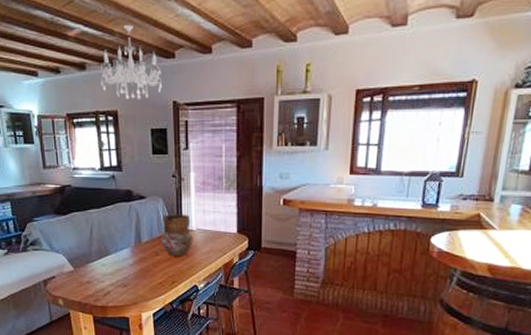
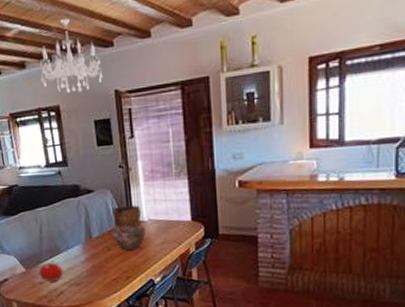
fruit: none [86,260,111,282] -> present [38,259,63,282]

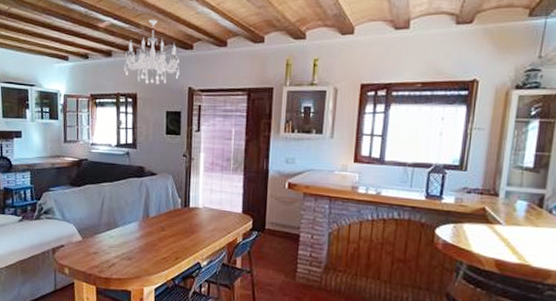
fruit: present [38,259,63,282] -> none [94,232,118,254]
ceramic pitcher: present [111,205,146,250] -> none [168,191,199,233]

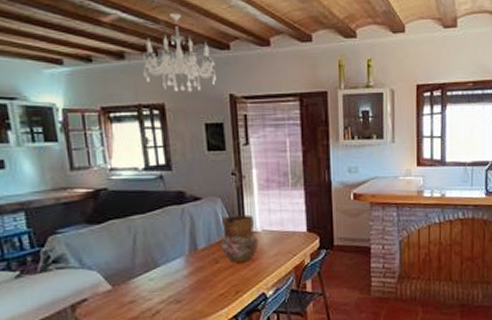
ceramic pitcher: none [168,191,199,233] -> present [220,214,259,262]

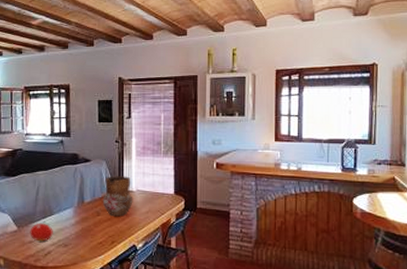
fruit: none [129,274,161,301] -> present [29,220,53,242]
chandelier: present [143,12,217,92] -> none [56,16,110,76]

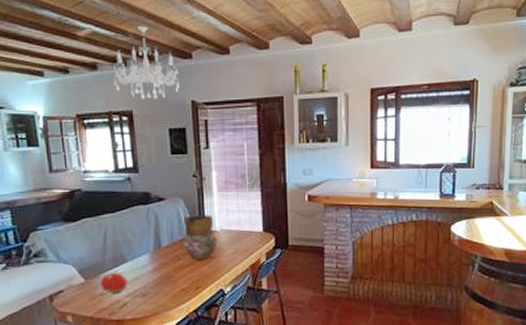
chandelier: none [56,16,110,76] -> present [113,25,181,99]

